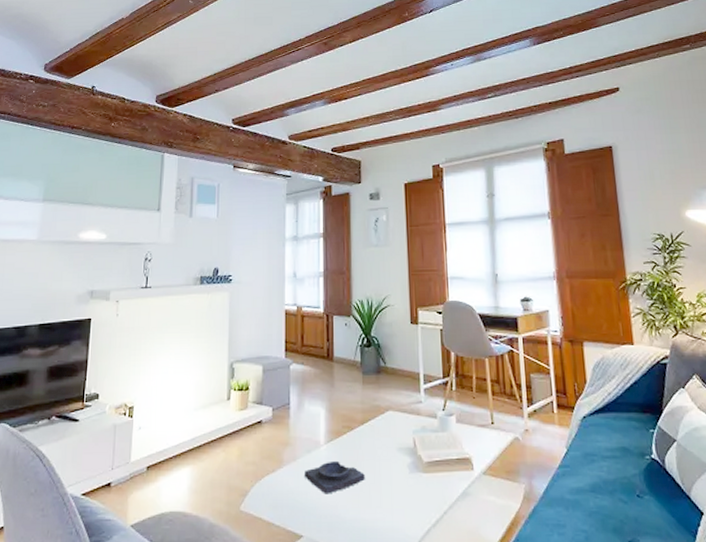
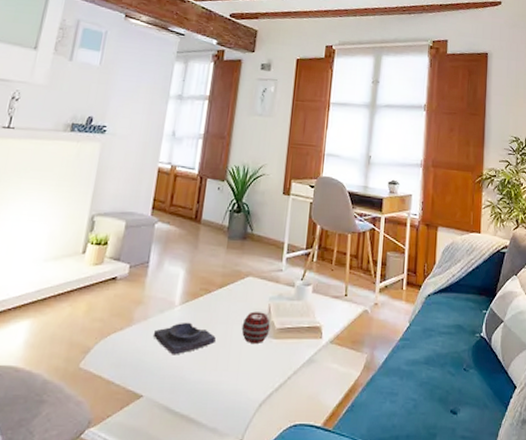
decorative ball: none [389,446,418,479] -> present [241,311,270,343]

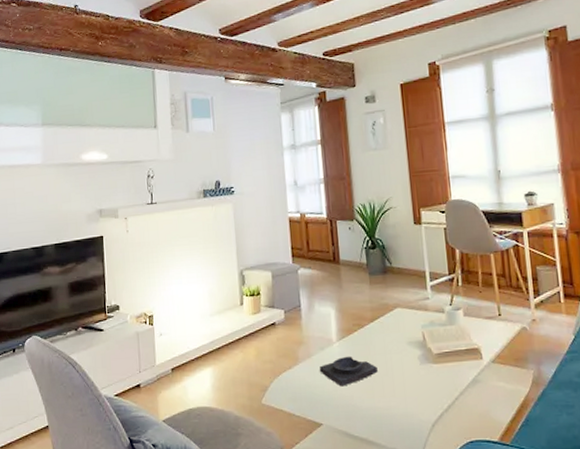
decorative ball: present [241,311,270,343] -> none [400,340,428,370]

